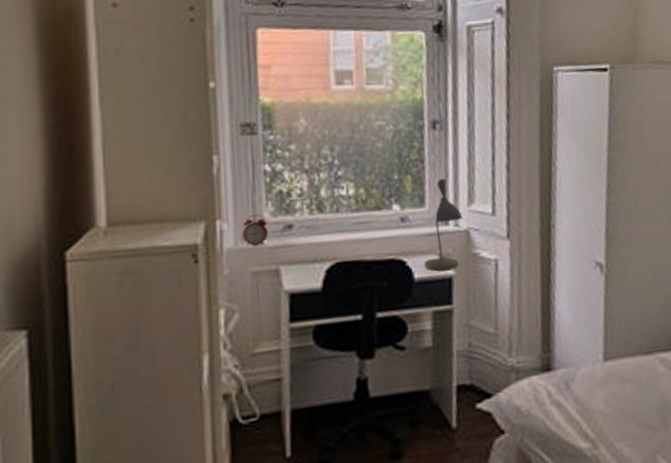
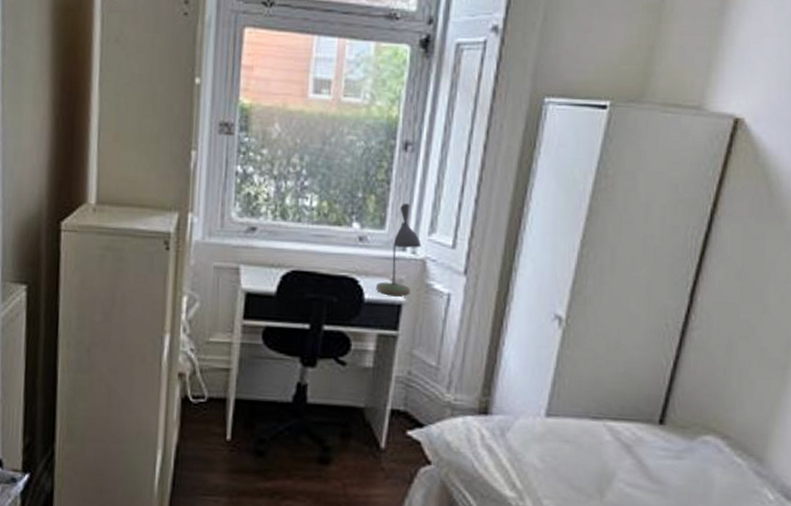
alarm clock: present [242,214,268,246] -> none [210,212,233,242]

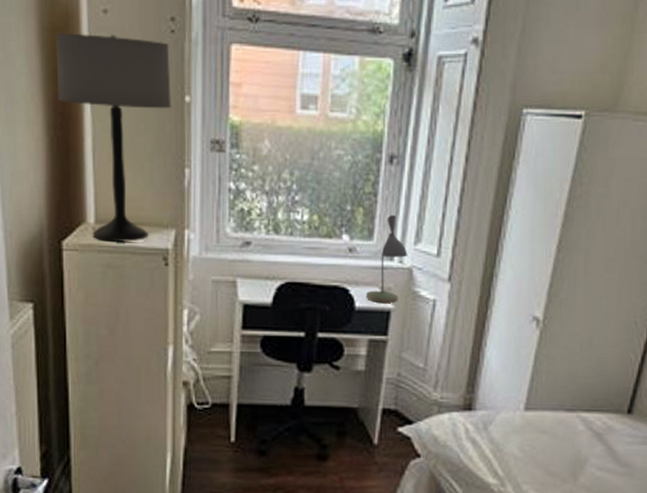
table lamp: none [65,13,182,225] -> present [56,33,171,243]

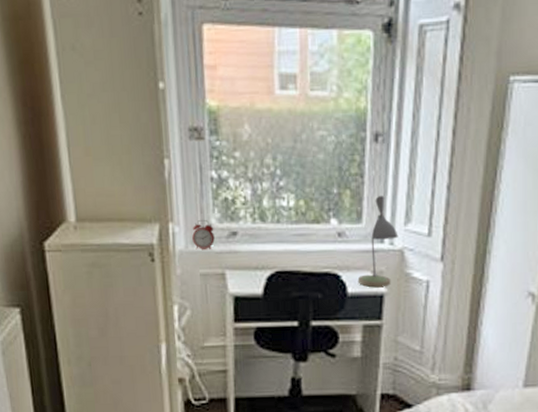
table lamp: present [56,33,171,243] -> none [18,20,145,241]
alarm clock: none [207,227,228,257] -> present [192,219,215,249]

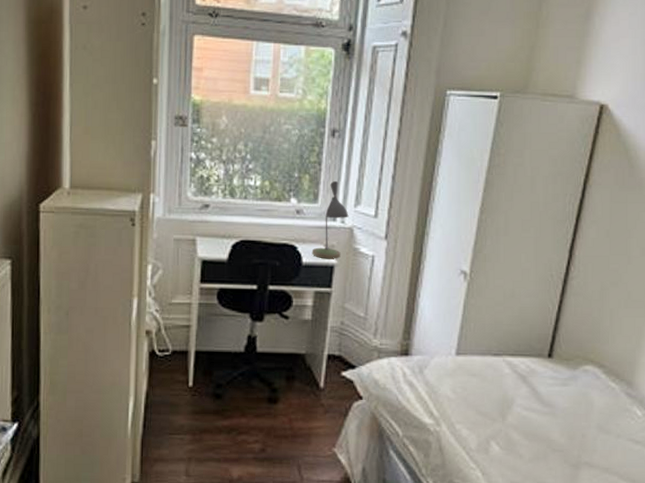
alarm clock: present [192,219,215,249] -> none [170,192,189,218]

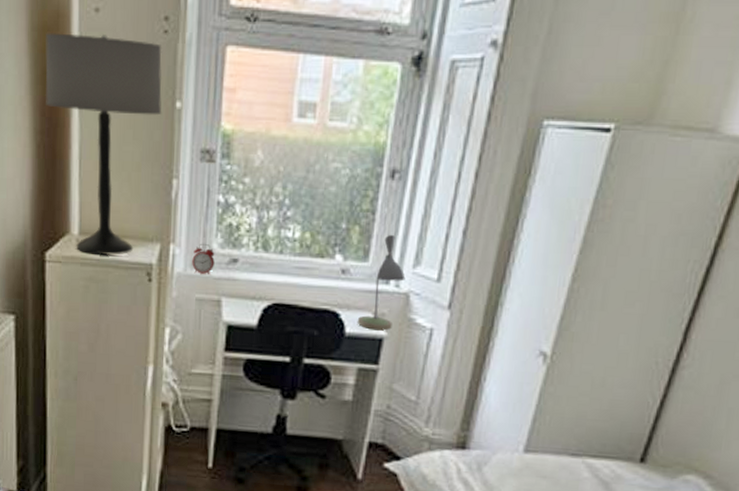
table lamp: none [40,25,141,206] -> present [45,33,162,256]
alarm clock: none [170,192,189,218] -> present [192,243,215,274]

